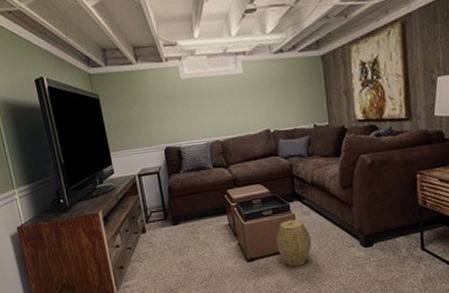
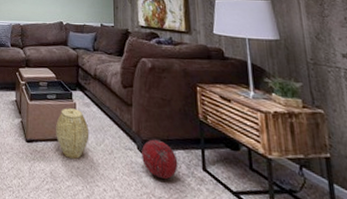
ball: none [364,231,399,266] -> present [142,139,178,180]

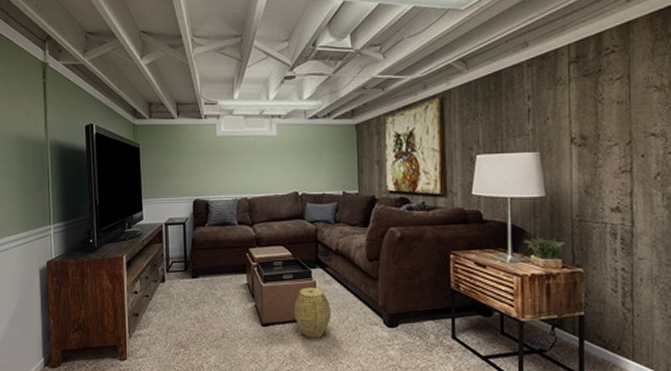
ball: present [142,139,178,180] -> none [388,312,427,351]

